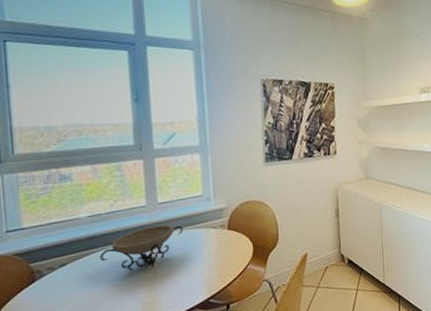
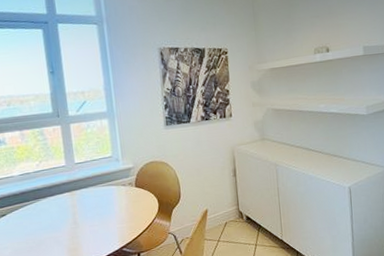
decorative bowl: present [99,224,184,271] -> none [31,182,98,221]

